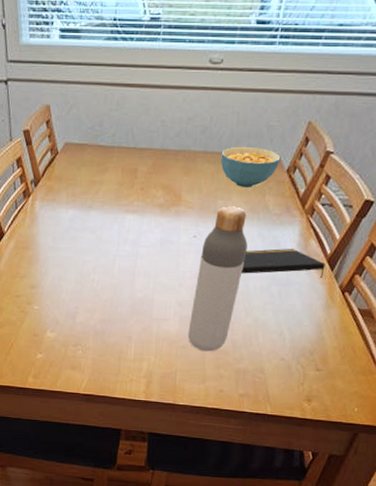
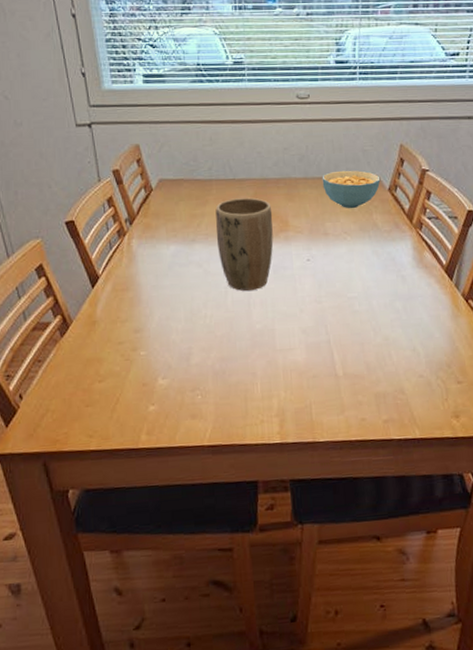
plant pot: none [111,168,168,260] -> present [215,197,274,291]
bottle: present [187,206,248,352] -> none [316,227,364,379]
notepad: present [241,248,325,278] -> none [362,263,444,293]

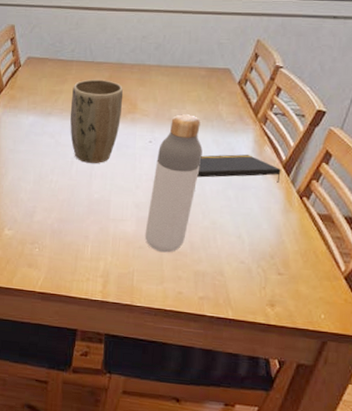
bottle: none [316,227,364,379] -> present [144,114,203,253]
cereal bowl: present [322,170,381,209] -> none [174,61,232,98]
notepad: none [362,263,444,293] -> present [197,154,281,183]

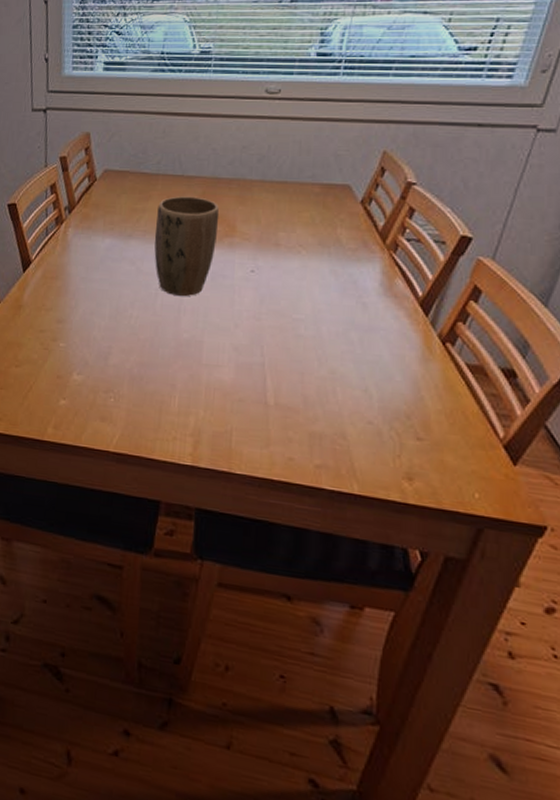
bottle: present [144,114,203,253] -> none [245,239,317,408]
notepad: present [197,154,281,183] -> none [311,288,417,324]

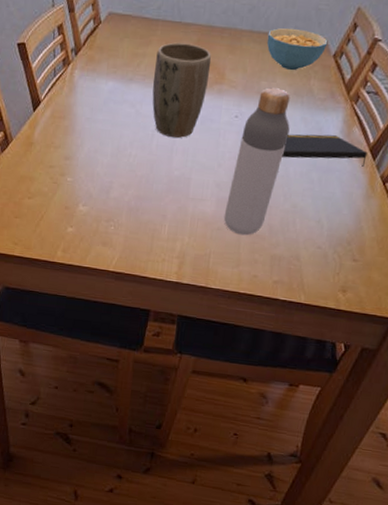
bottle: none [245,239,317,408] -> present [223,87,290,236]
cereal bowl: none [281,175,353,220] -> present [266,27,328,71]
notepad: none [311,288,417,324] -> present [282,134,368,167]

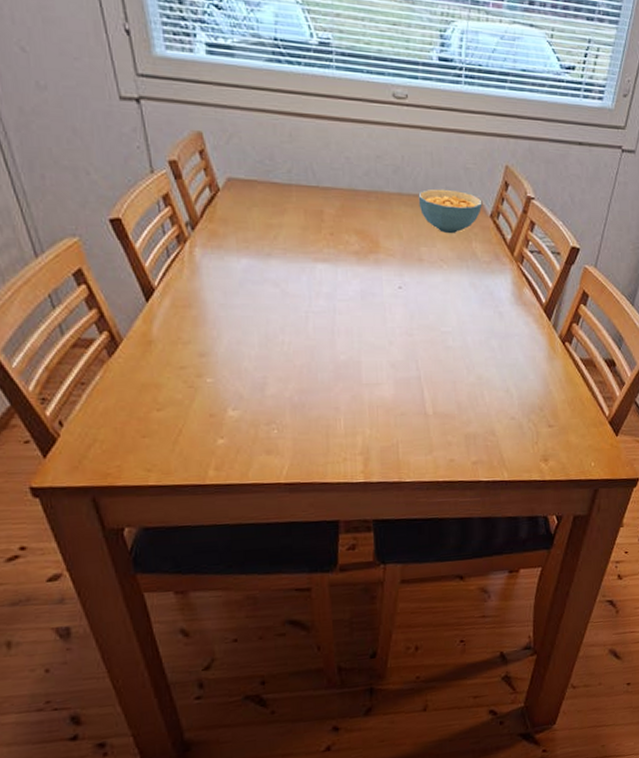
plant pot: present [152,42,212,138] -> none [295,209,362,317]
bottle: present [223,87,290,236] -> none [405,253,460,418]
notepad: present [282,134,368,167] -> none [457,299,542,328]

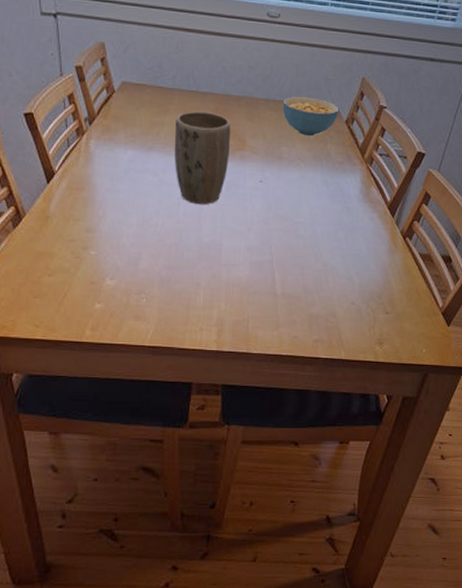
plant pot: none [295,209,362,317] -> present [174,111,231,204]

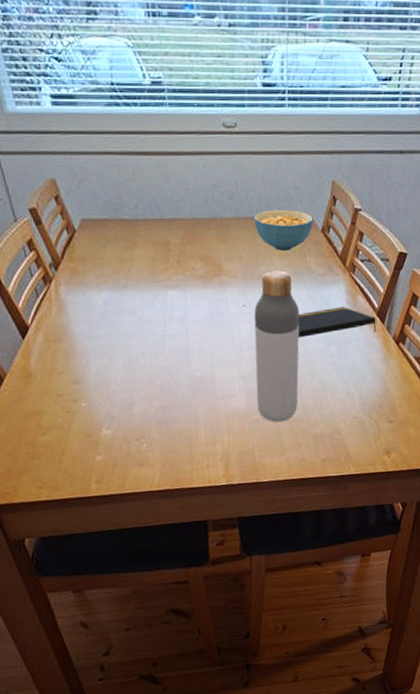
plant pot: present [174,111,231,204] -> none [145,239,208,339]
bottle: none [258,153,313,297] -> present [254,270,300,423]
notepad: none [308,195,386,224] -> present [297,307,376,338]

